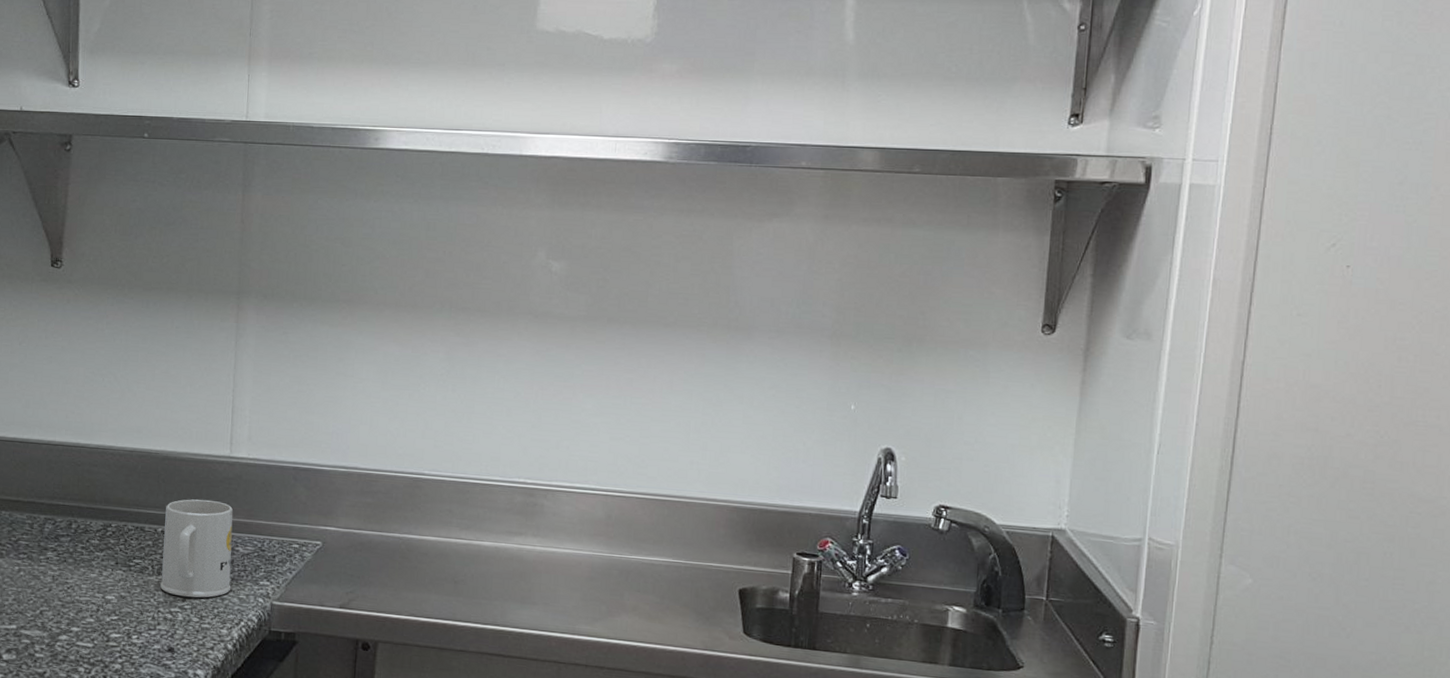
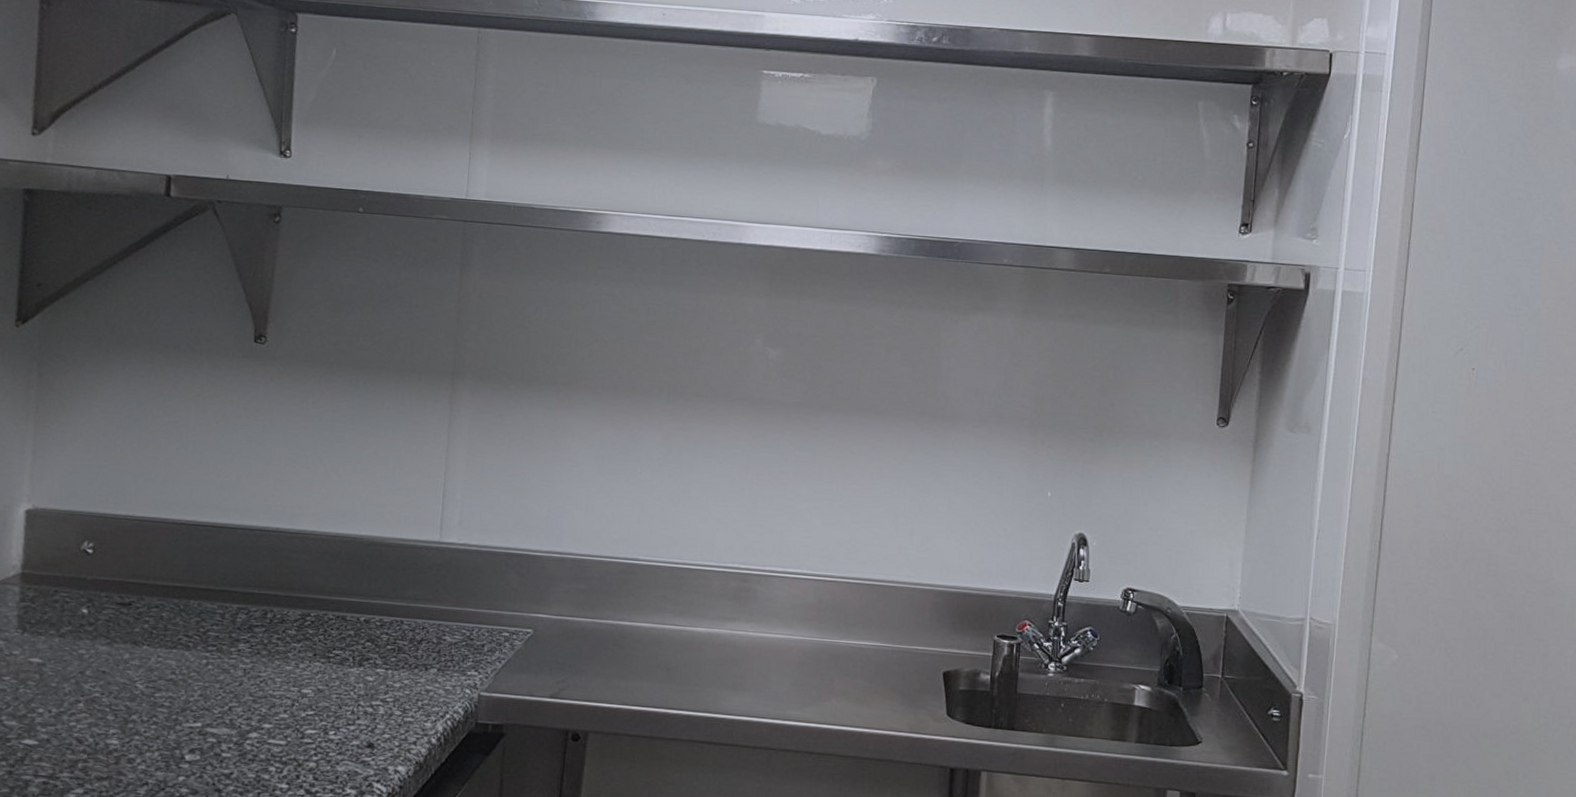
mug: present [160,499,233,598] -> none [361,586,442,690]

